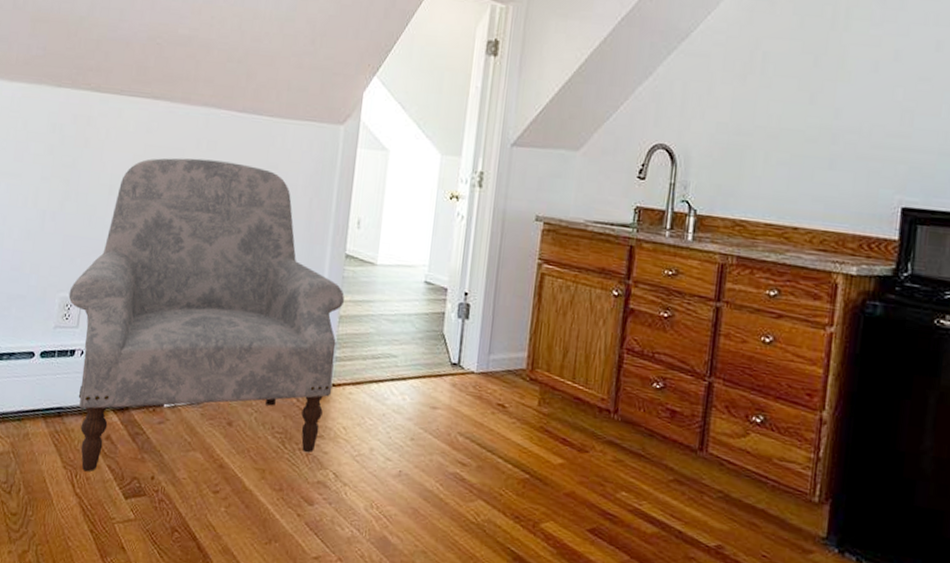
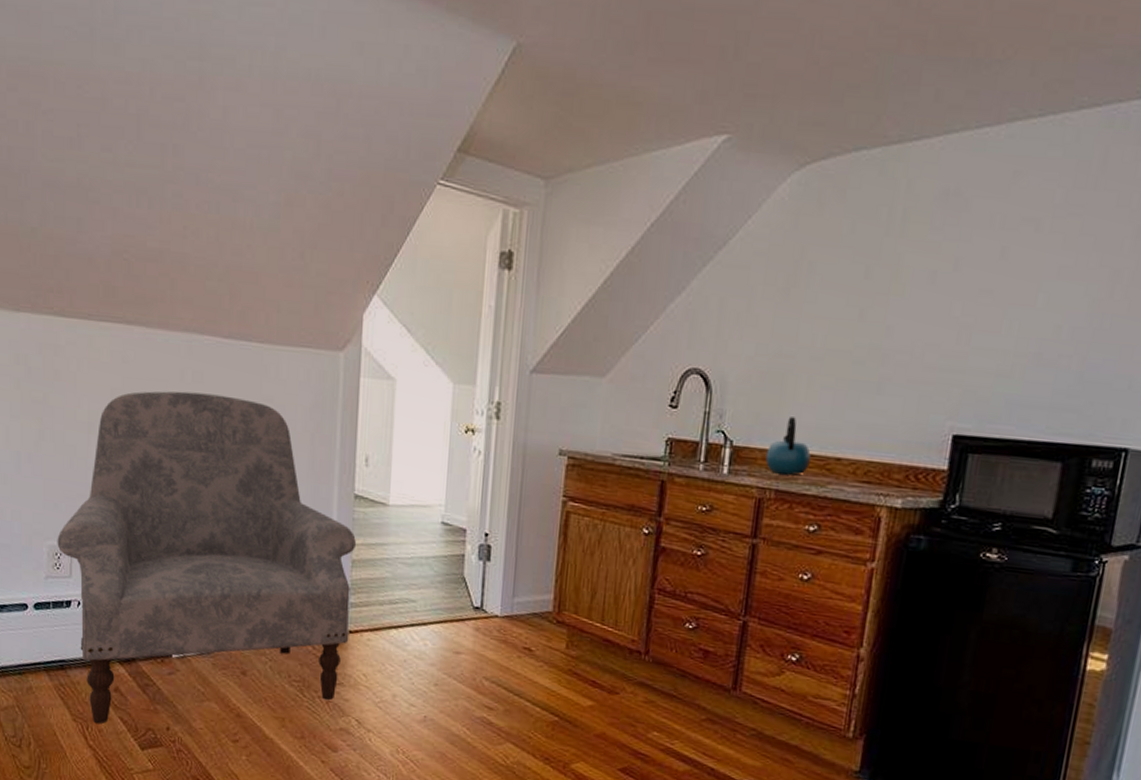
kettle: none [727,189,770,243] -> present [765,417,811,476]

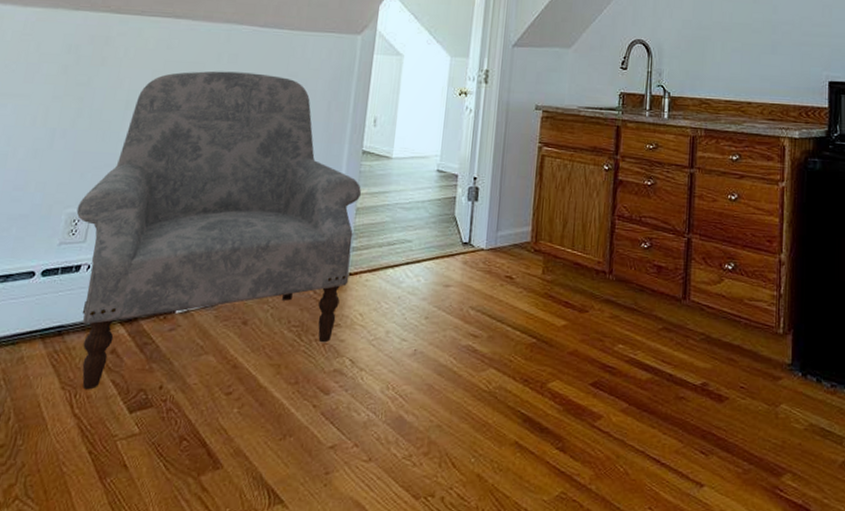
kettle: present [765,417,811,476] -> none [695,73,729,117]

